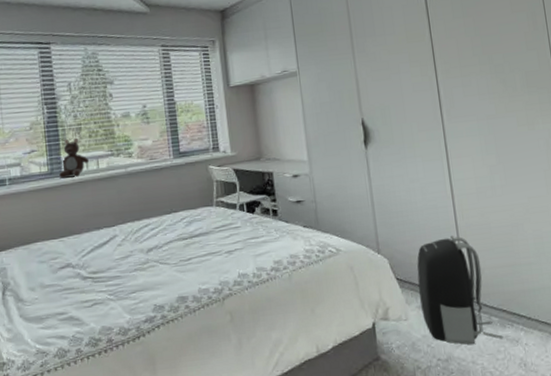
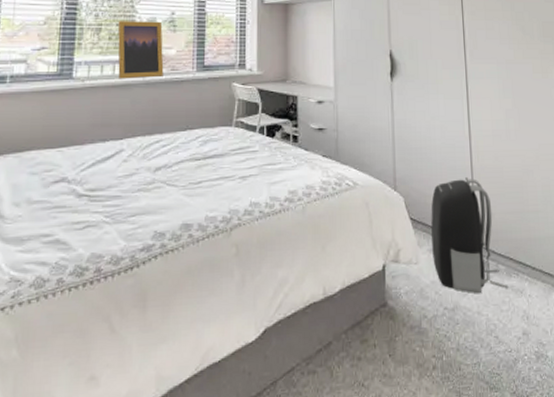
teddy bear: present [59,137,89,178] -> none [69,38,104,81]
picture frame: none [95,115,143,173] -> present [117,21,164,79]

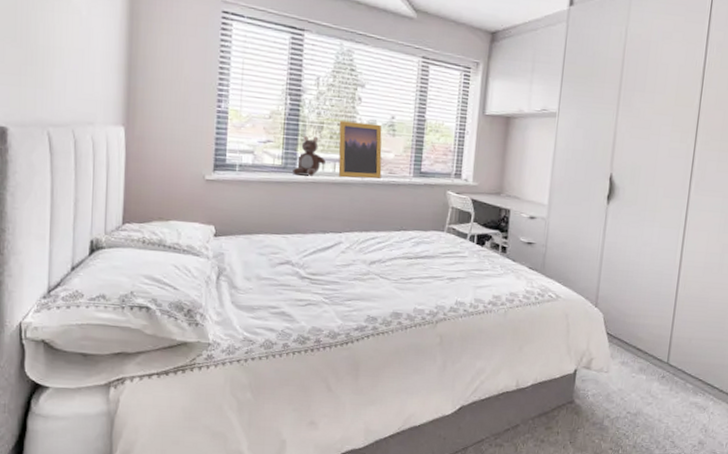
teddy bear: none [69,38,104,81] -> present [293,135,326,177]
backpack: present [431,177,509,294] -> none [623,303,693,405]

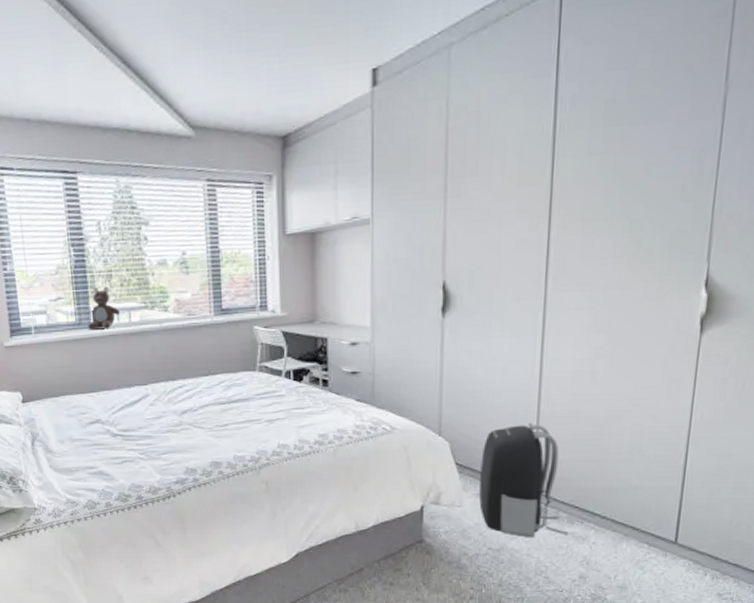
picture frame: present [338,121,382,179] -> none [127,263,180,327]
backpack: none [623,303,693,405] -> present [479,423,569,538]

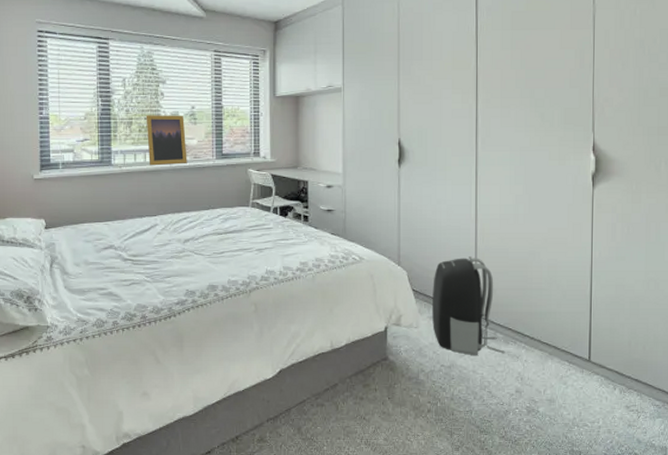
teddy bear: present [88,286,120,330] -> none [109,131,137,167]
picture frame: none [127,263,180,327] -> present [146,115,187,166]

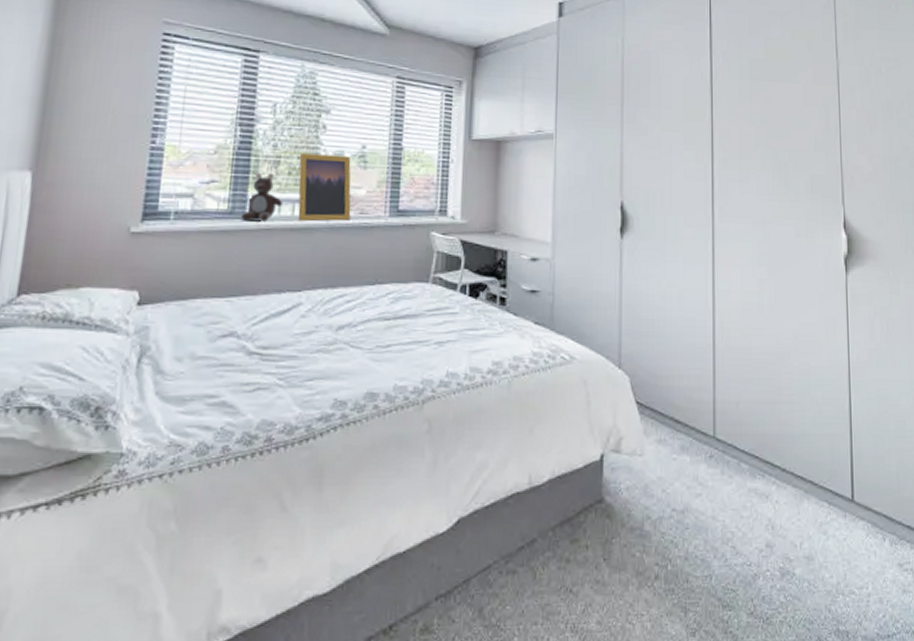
teddy bear: none [109,131,137,167] -> present [241,172,282,222]
backpack: present [432,256,505,356] -> none [661,358,752,496]

